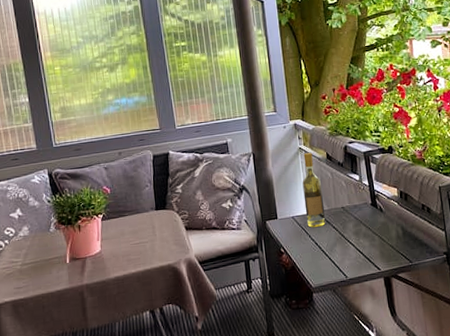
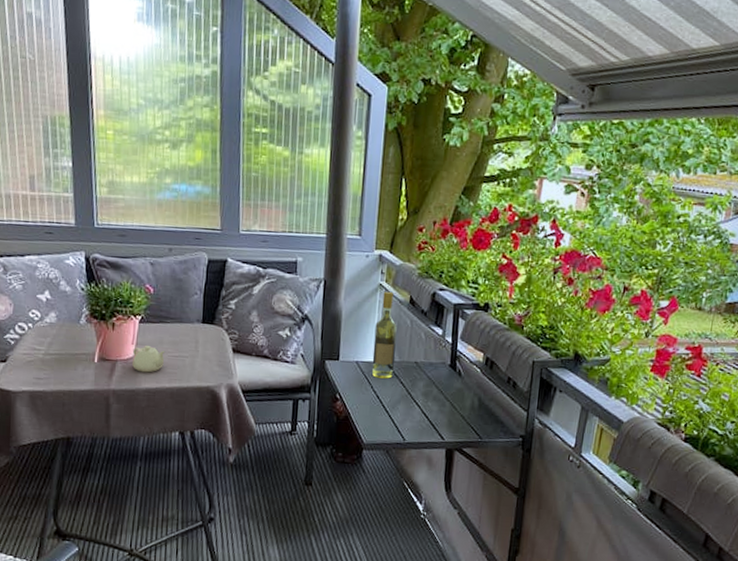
teapot: none [99,238,128,264] -> present [131,345,166,373]

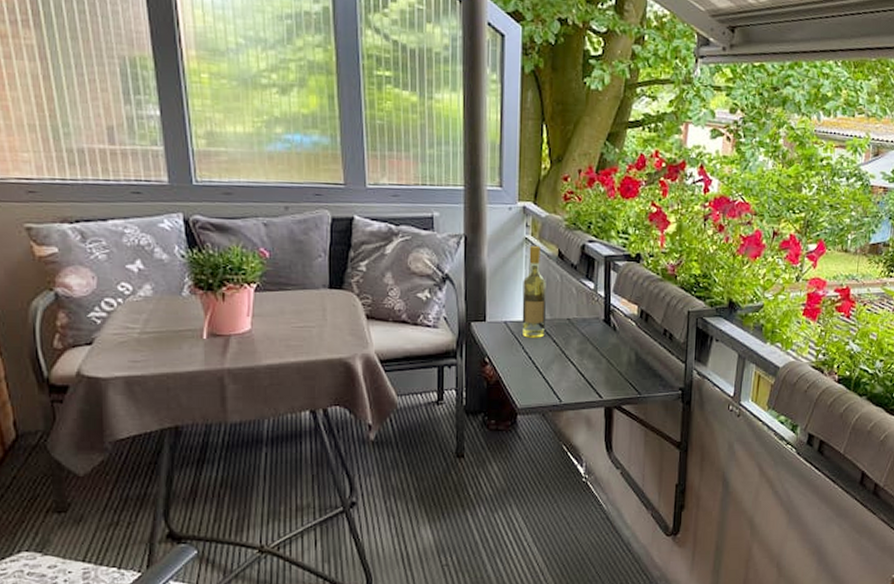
teapot: present [131,345,166,373] -> none [248,316,288,347]

